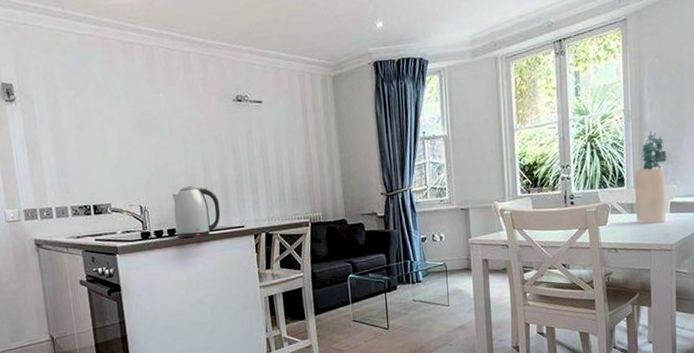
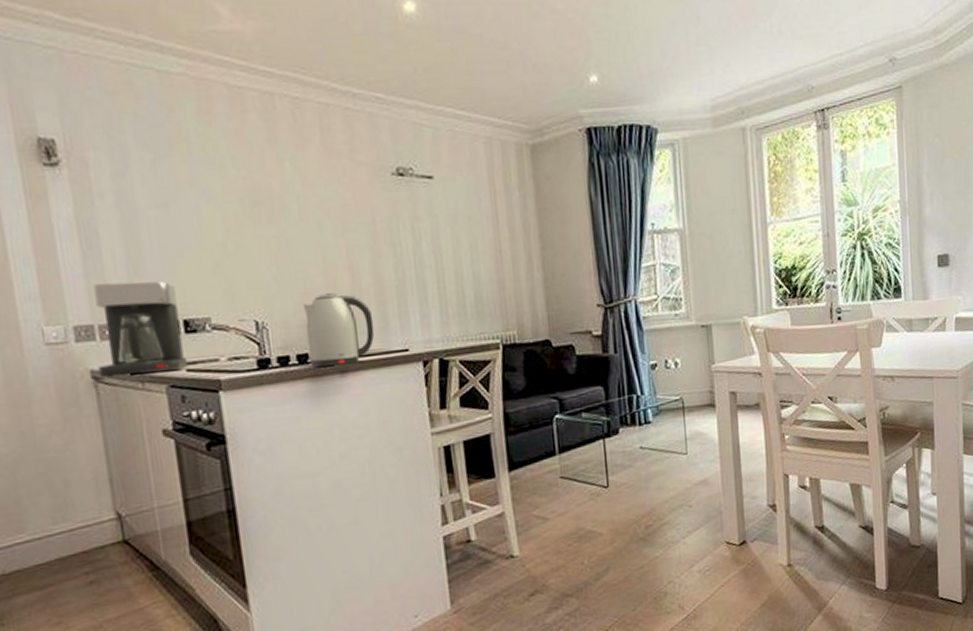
coffee maker: none [36,179,97,244] -> present [93,281,189,378]
vase: present [634,130,666,224] -> none [913,227,950,345]

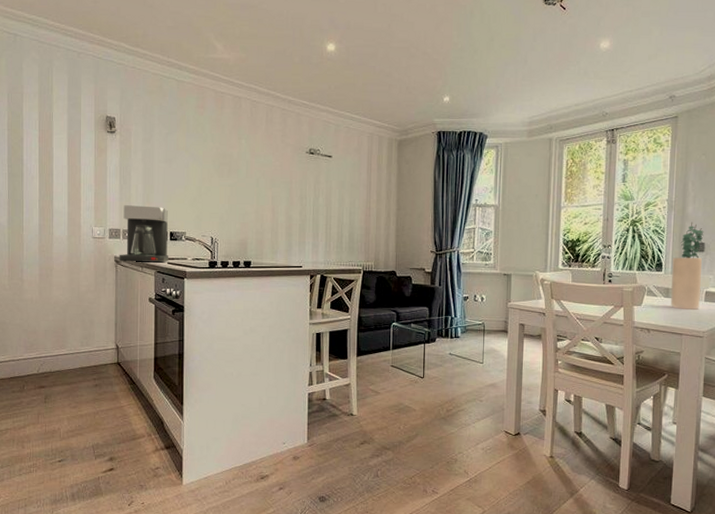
kettle: present [304,293,375,368] -> none [240,225,283,272]
vase: none [913,227,950,345] -> present [671,221,704,310]

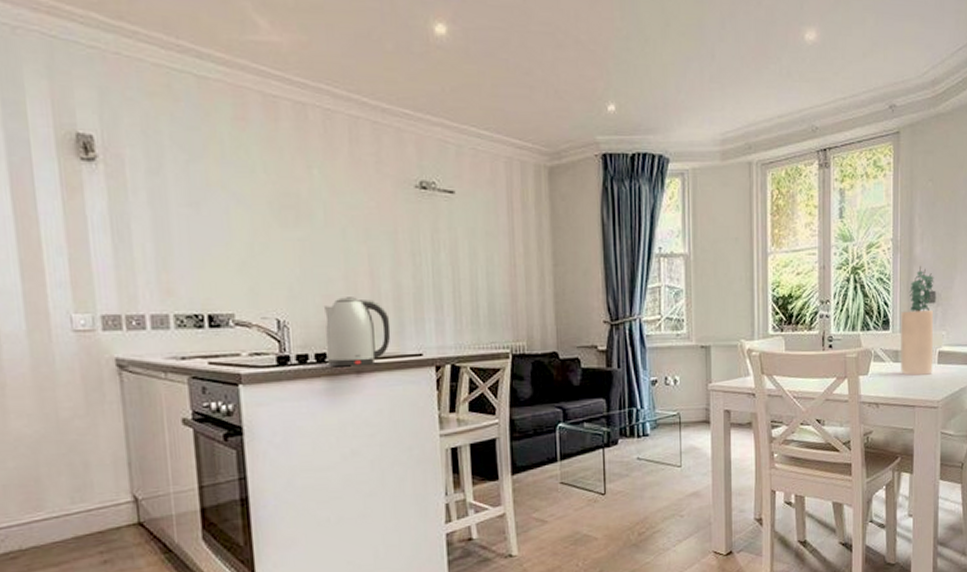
coffee maker: present [119,205,169,263] -> none [123,276,211,366]
kettle: none [240,225,283,272] -> present [325,297,391,368]

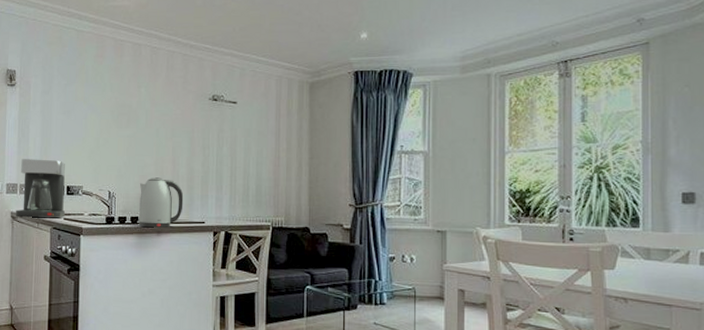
coffee maker: none [123,276,211,366] -> present [15,159,66,218]
vase: present [901,265,934,376] -> none [653,166,694,275]

